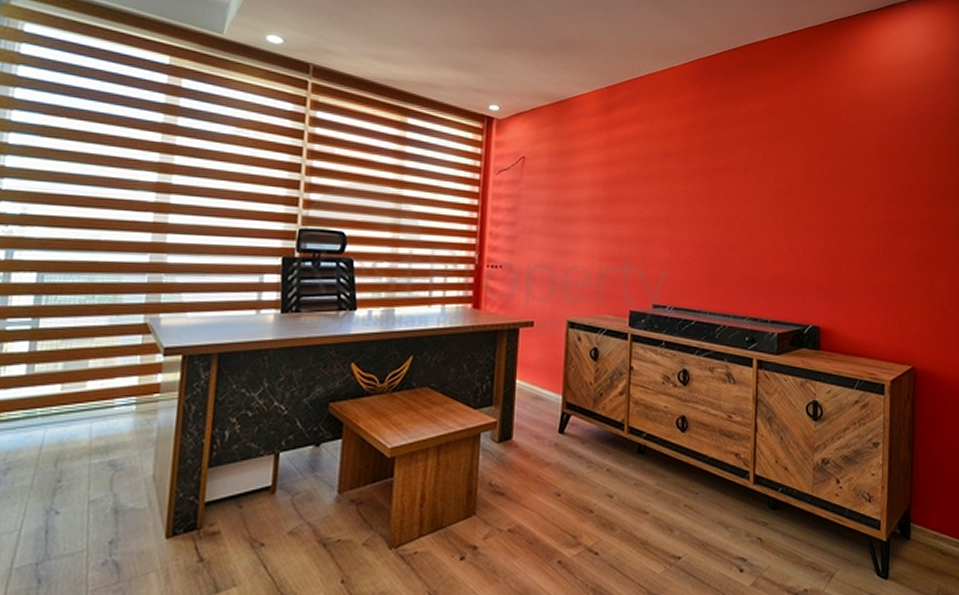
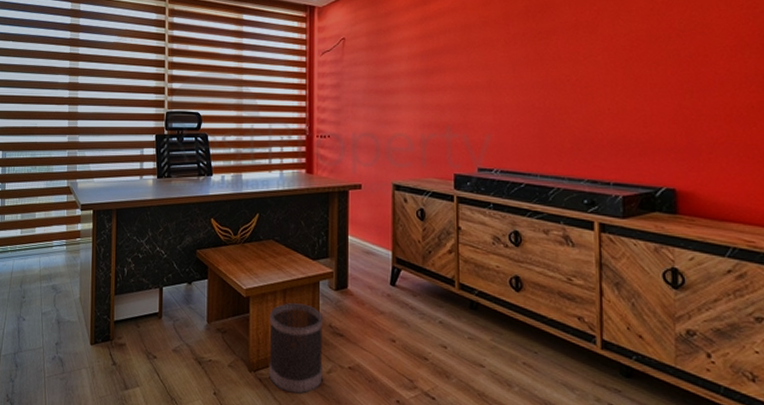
wastebasket: none [413,461,483,568] -> present [269,303,324,394]

